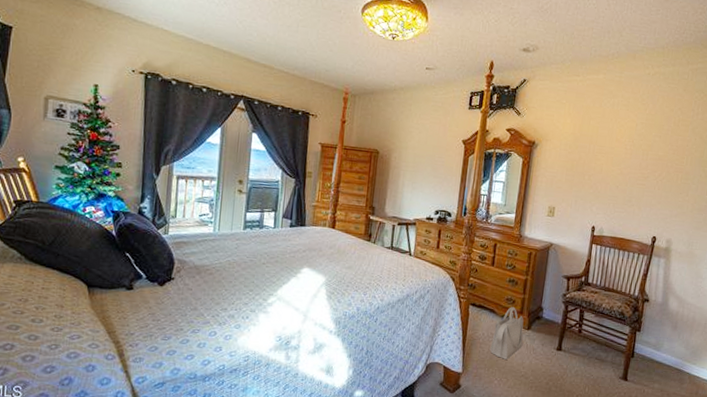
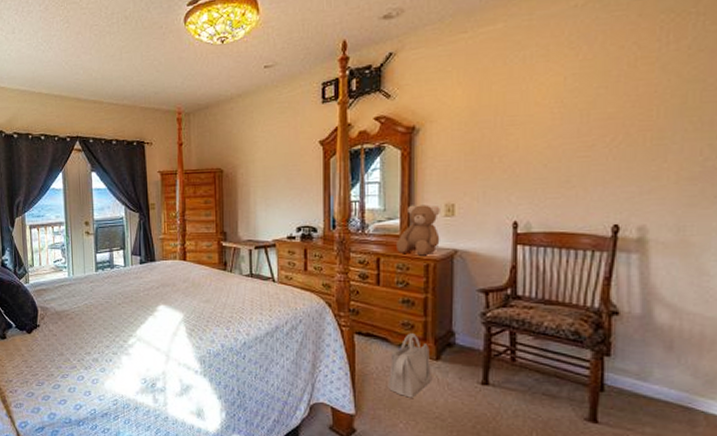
teddy bear: none [509,204,545,246] -> present [395,205,440,256]

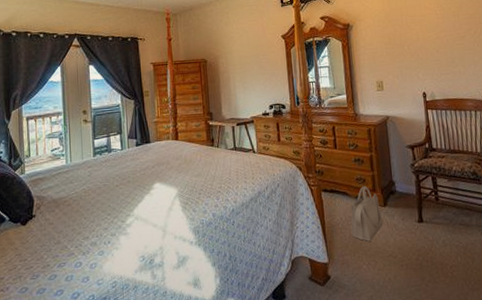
teddy bear: present [395,205,440,256] -> none [345,82,376,123]

